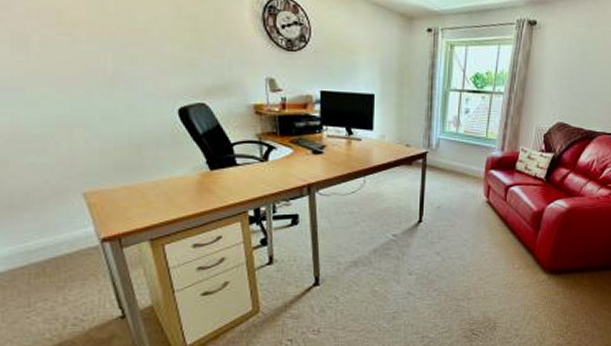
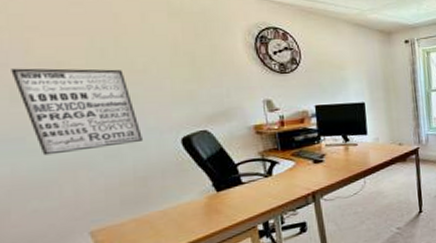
wall art: none [12,12,139,109] -> present [11,68,142,156]

